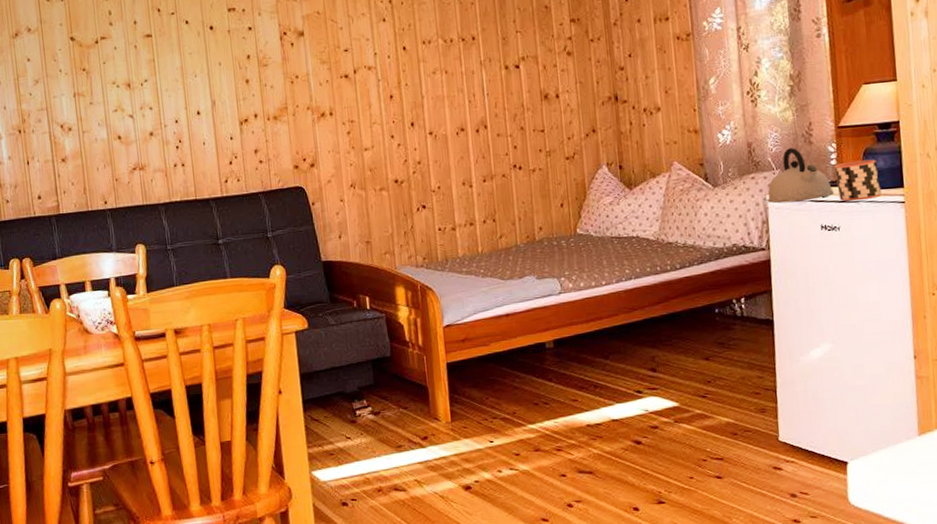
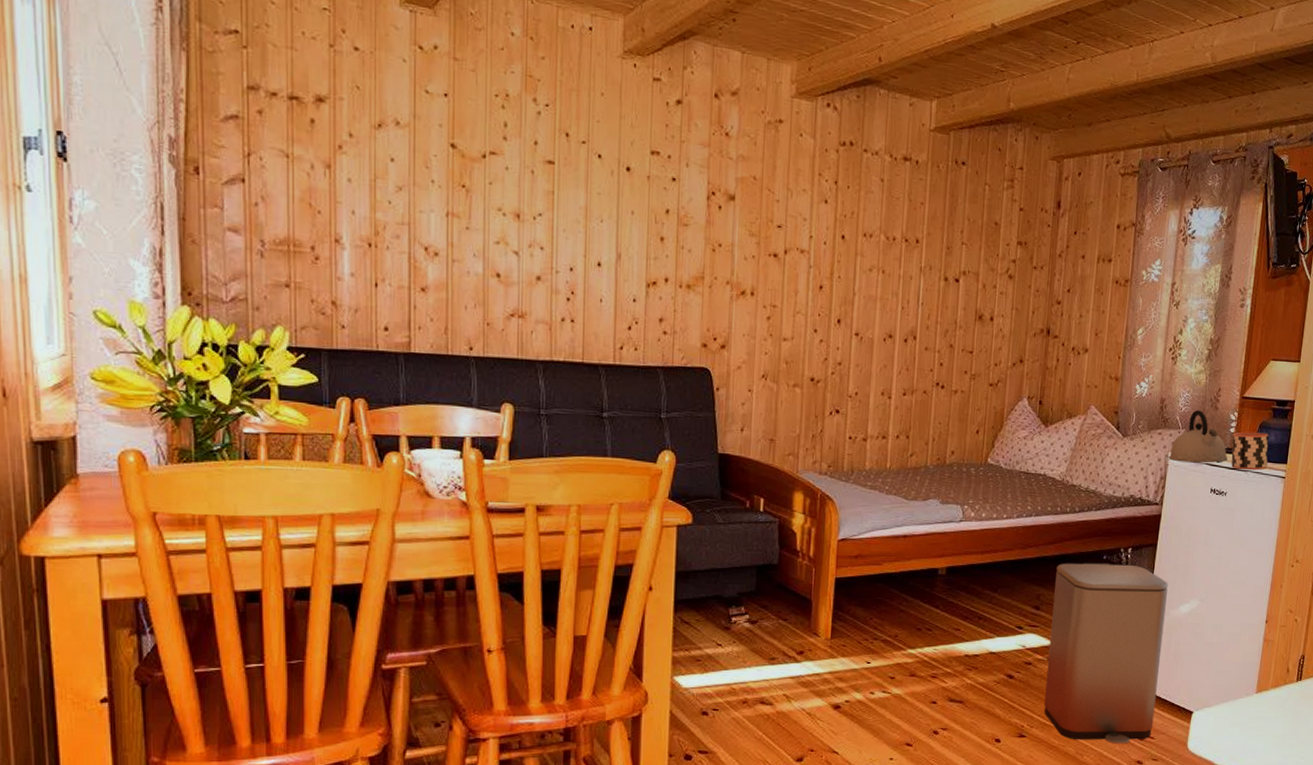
pedal bin: none [667,314,805,504] -> present [1044,562,1169,745]

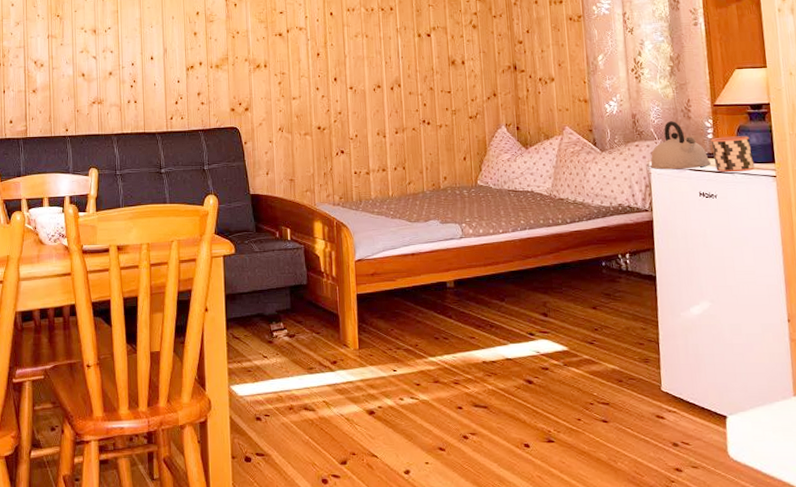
pedal bin: present [1044,562,1169,745] -> none [558,269,686,451]

